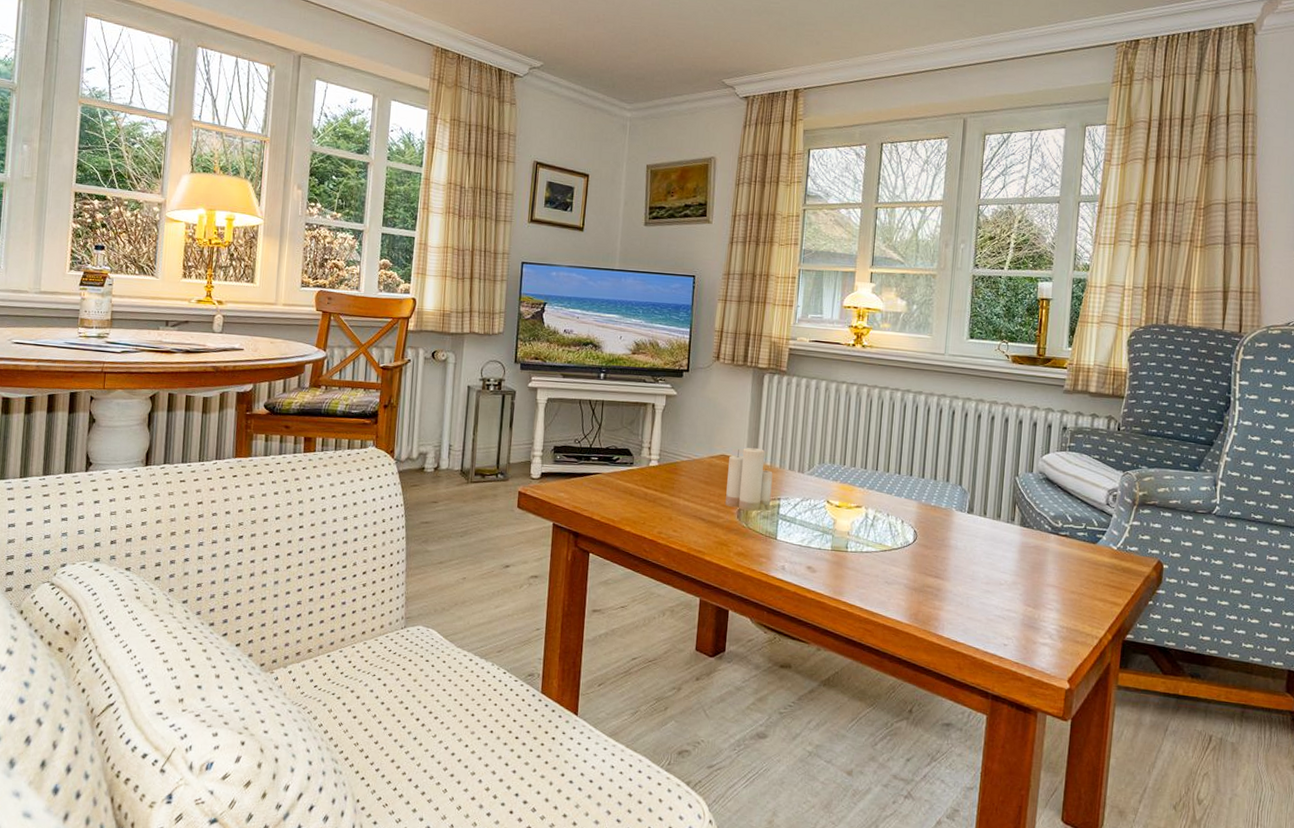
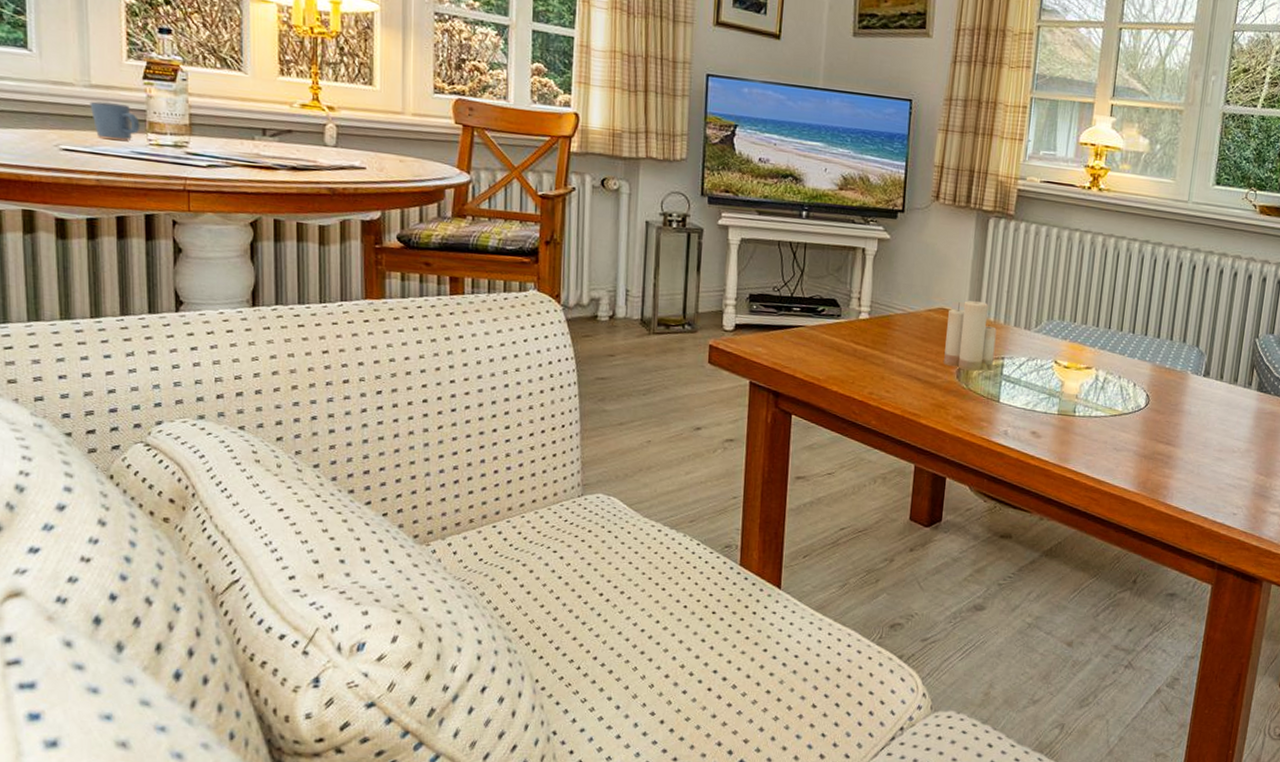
mug: none [38,304,74,335] -> present [89,101,140,141]

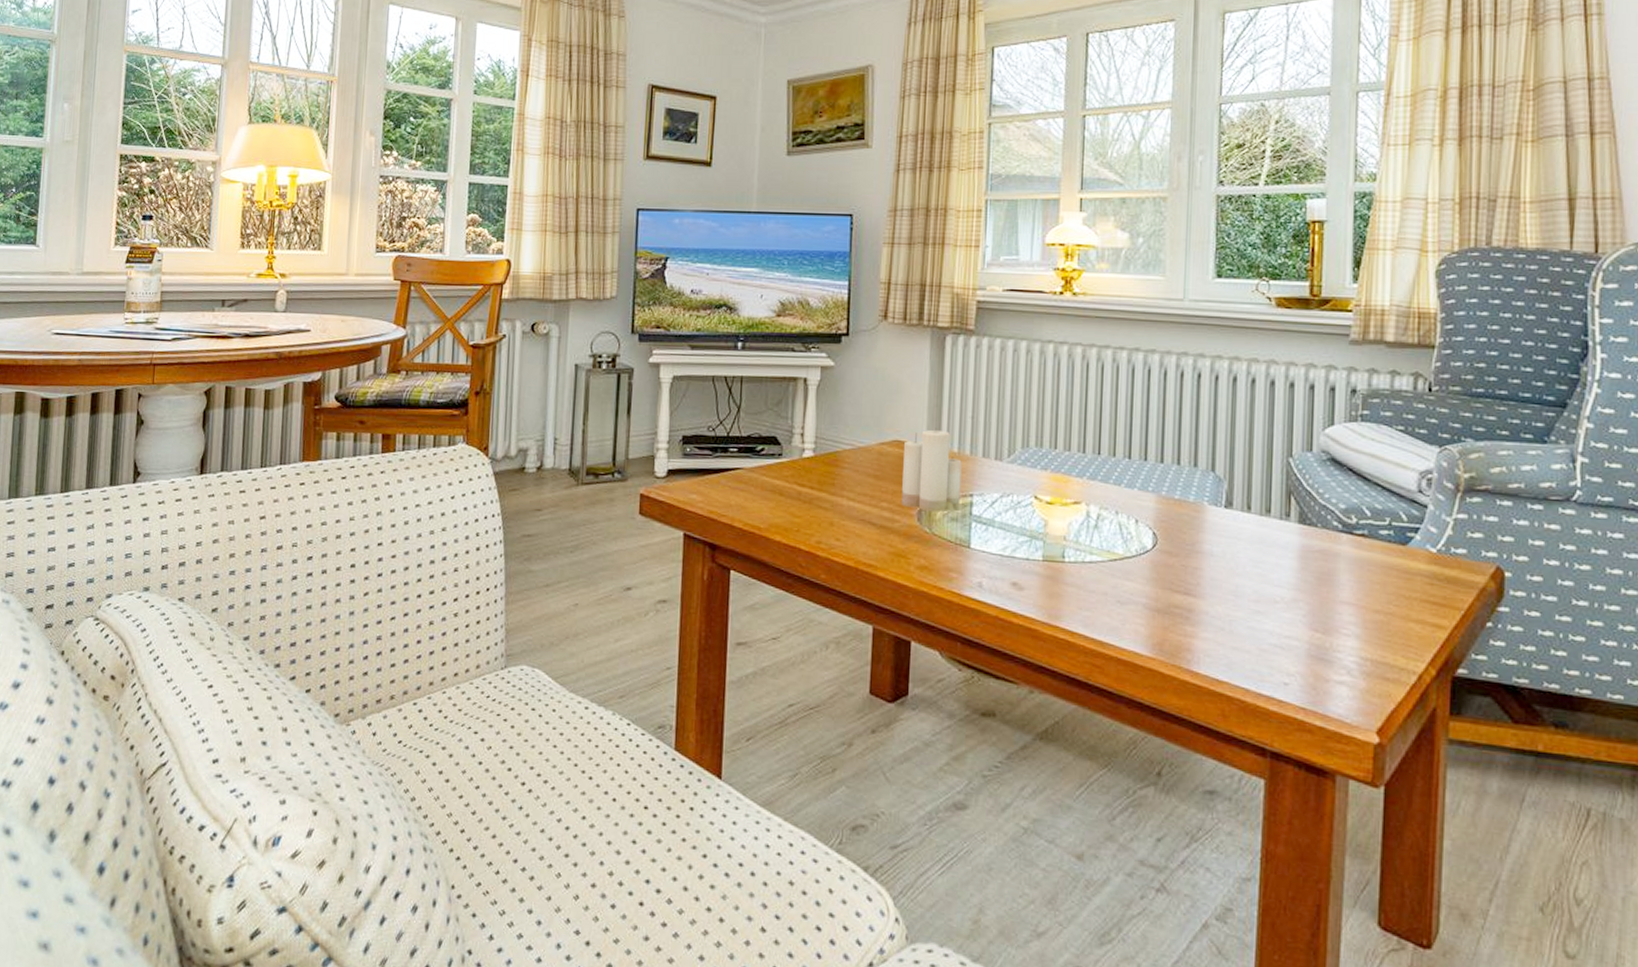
mug: present [89,101,140,141] -> none [80,287,120,322]

